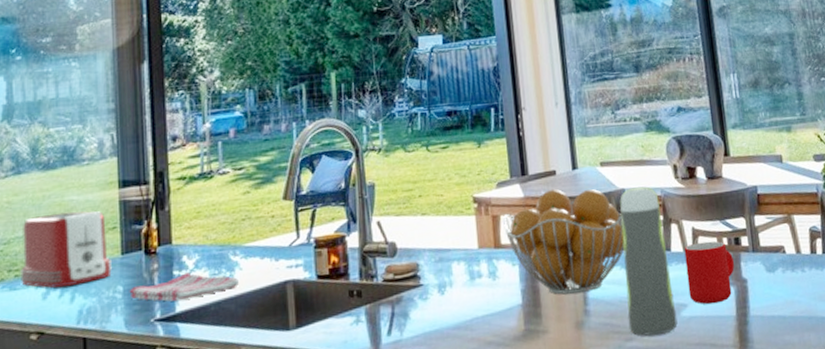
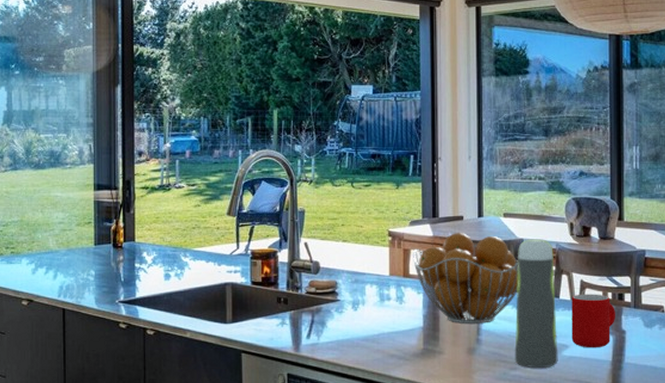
toaster: present [19,211,113,288] -> none [14,205,88,266]
dish towel: present [129,272,239,302] -> none [100,266,187,288]

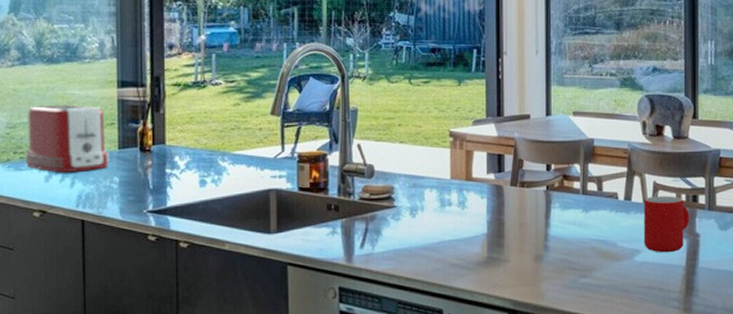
toaster: none [14,205,88,266] -> present [24,104,110,173]
fruit basket: present [412,232,519,323] -> none [475,131,589,229]
water bottle: present [514,239,558,369] -> none [584,138,630,275]

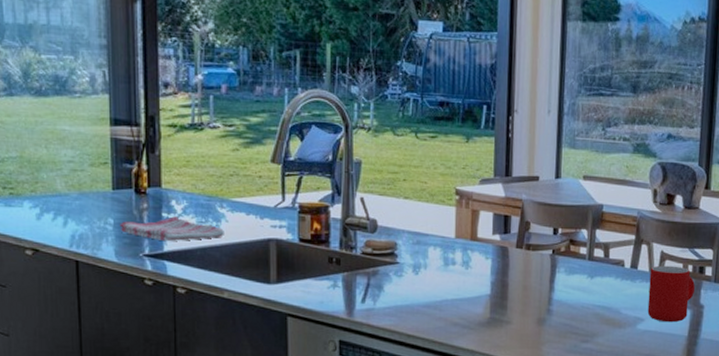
toaster: present [24,104,110,173] -> none [13,140,104,212]
dish towel: none [125,172,226,196] -> present [119,216,224,241]

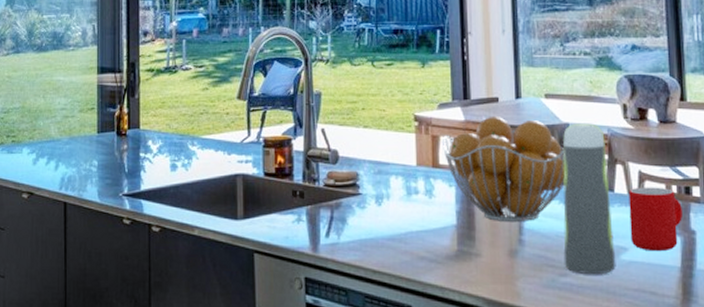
dish towel: present [119,216,224,241] -> none [103,156,195,180]
fruit basket: none [481,193,597,293] -> present [441,115,566,221]
water bottle: none [586,205,635,342] -> present [562,123,616,275]

